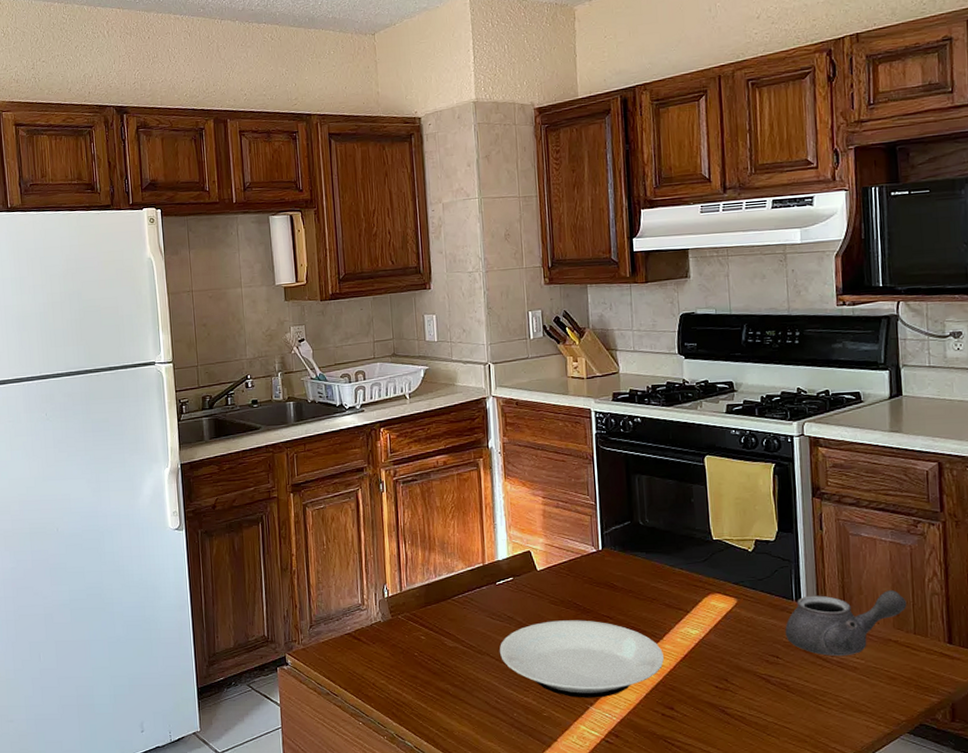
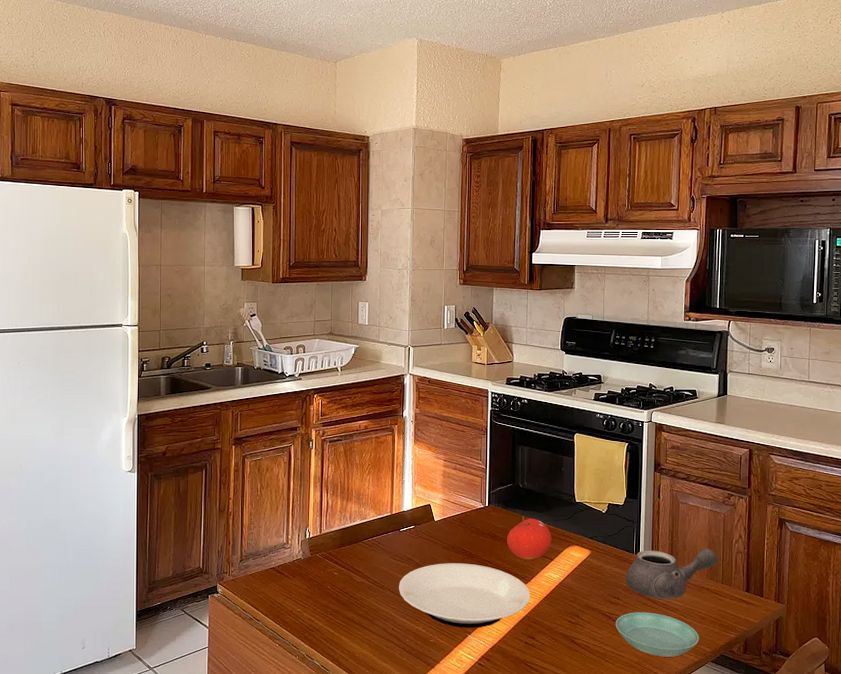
fruit: none [629,559,686,614] -> present [507,516,552,560]
saucer: none [776,673,890,728] -> present [615,612,699,657]

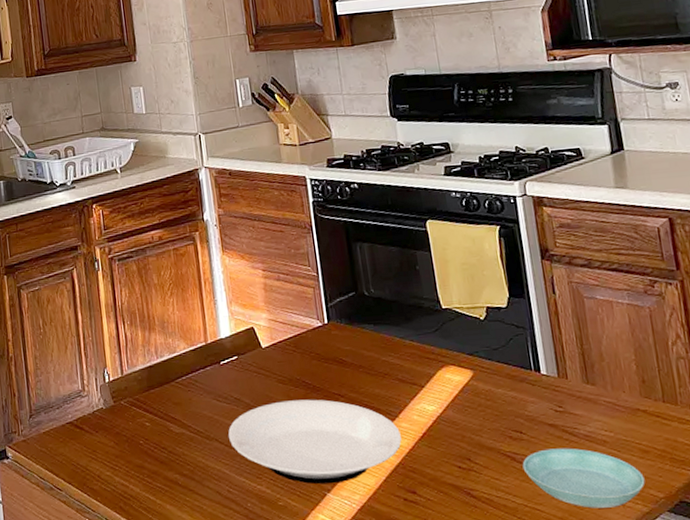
fruit: present [507,516,552,560] -> none [358,332,419,390]
teapot: present [626,548,718,599] -> none [526,356,653,429]

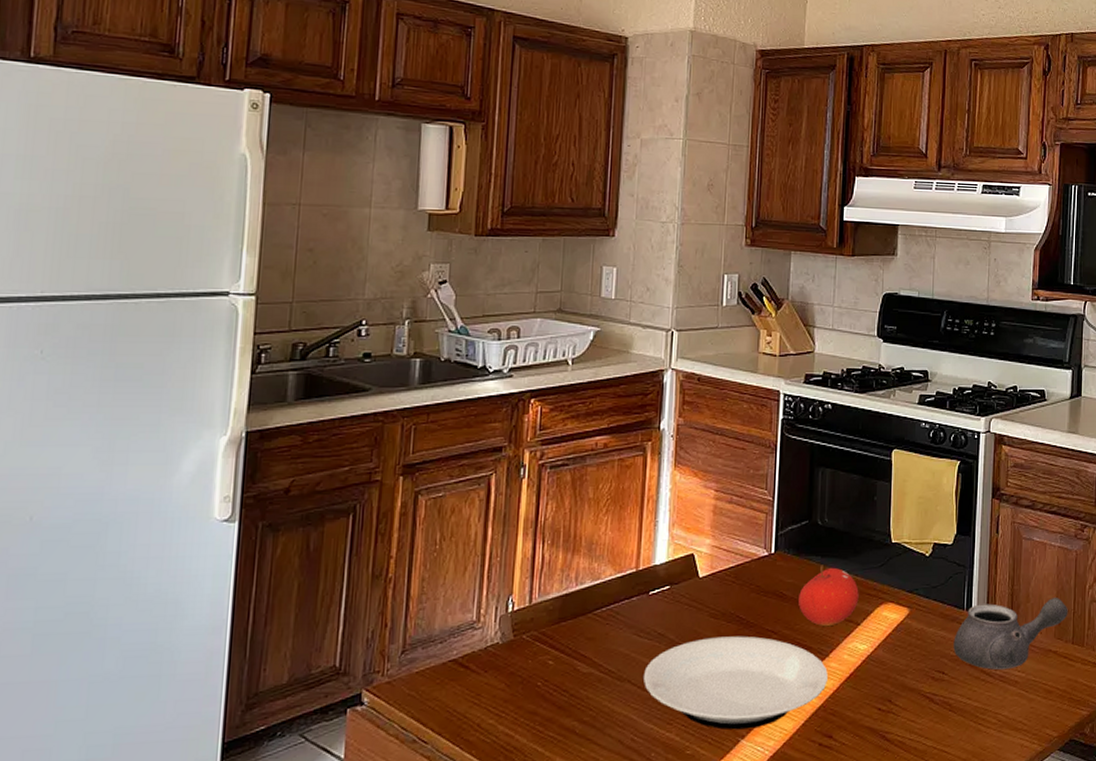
fruit: none [358,332,419,390] -> present [799,565,859,627]
saucer: present [522,448,645,508] -> none [939,688,1044,749]
teapot: none [526,356,653,429] -> present [953,598,1068,670]

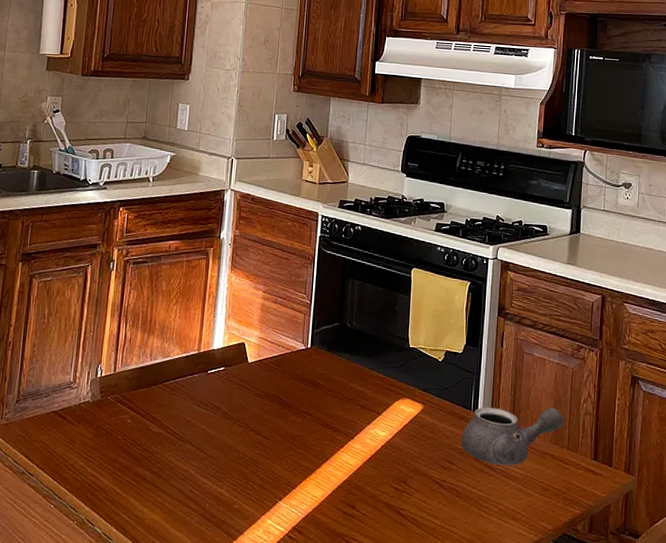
plate: present [644,636,828,730] -> none [201,413,353,493]
fruit: present [799,565,859,627] -> none [329,361,381,414]

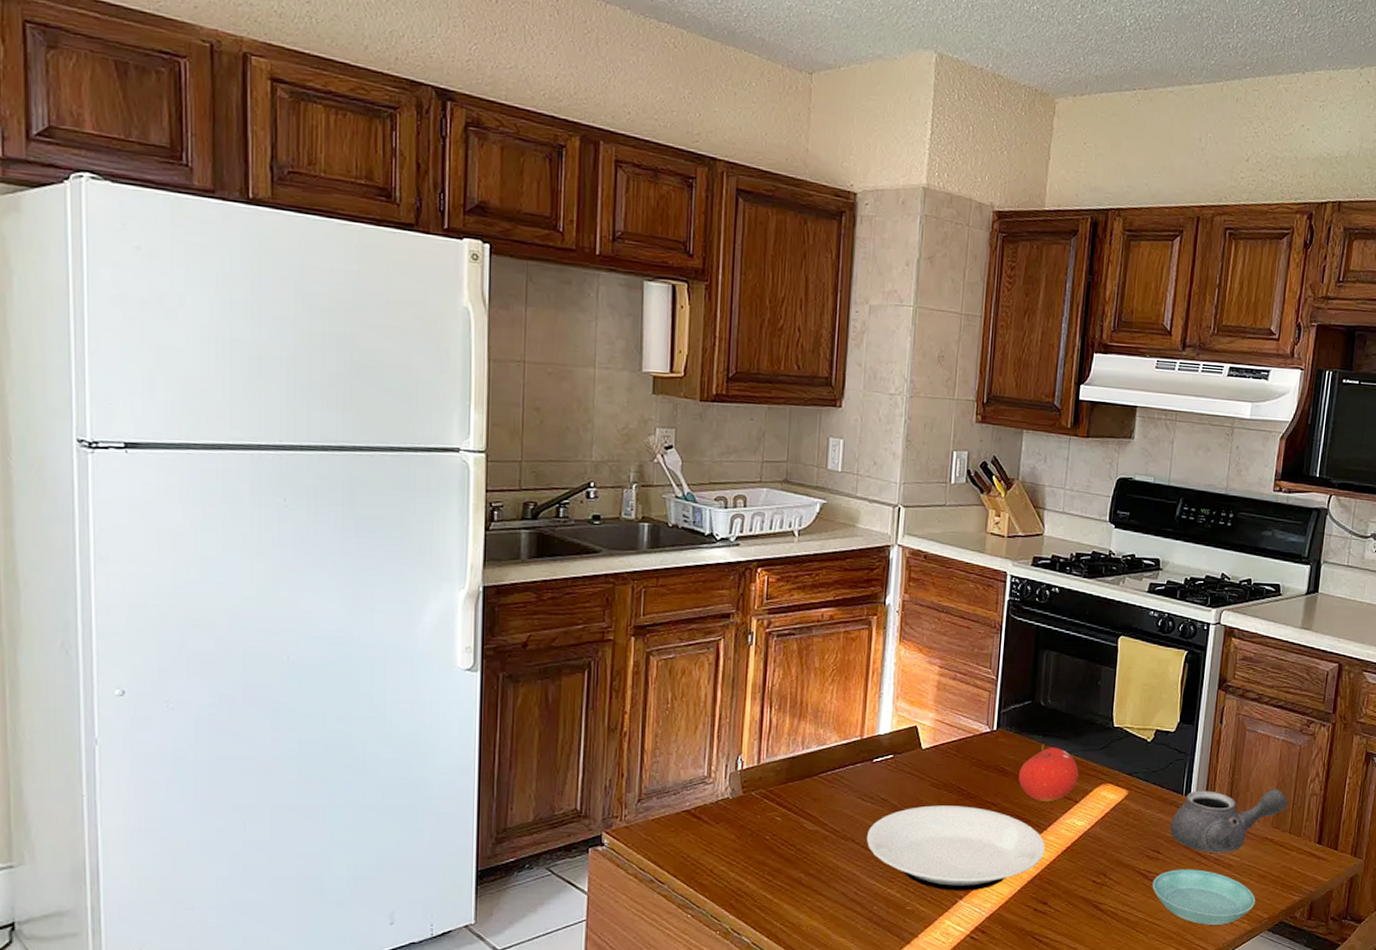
plate: none [201,413,353,493] -> present [867,805,1045,891]
fruit: none [329,361,381,414] -> present [1019,744,1079,803]
saucer: none [447,479,540,535] -> present [1152,869,1256,925]

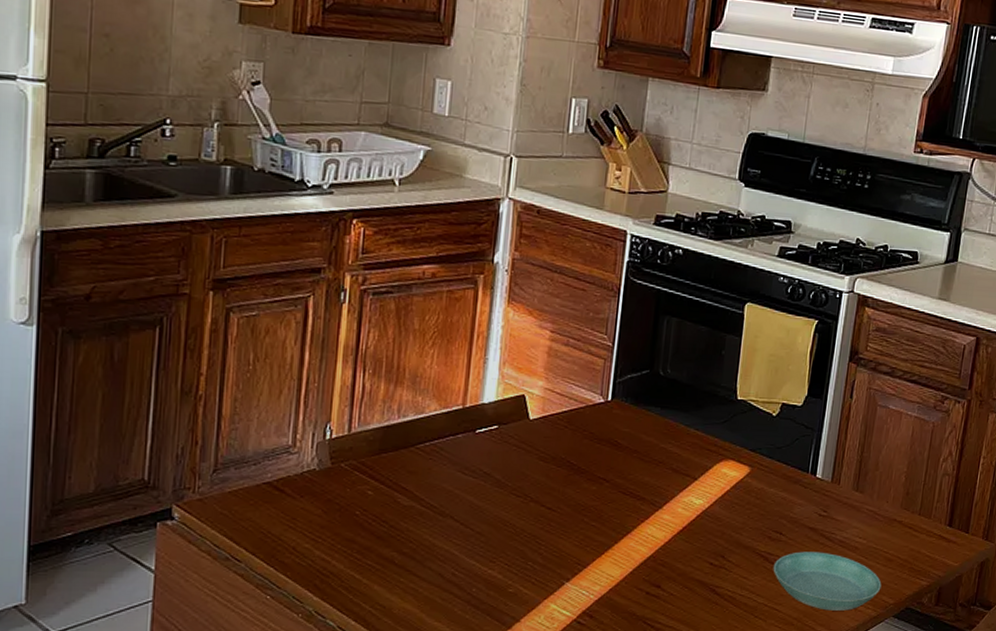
plate: present [867,805,1045,891] -> none [467,480,660,573]
fruit: present [1019,744,1079,803] -> none [633,416,699,479]
teapot: present [1170,789,1288,853] -> none [793,468,919,535]

